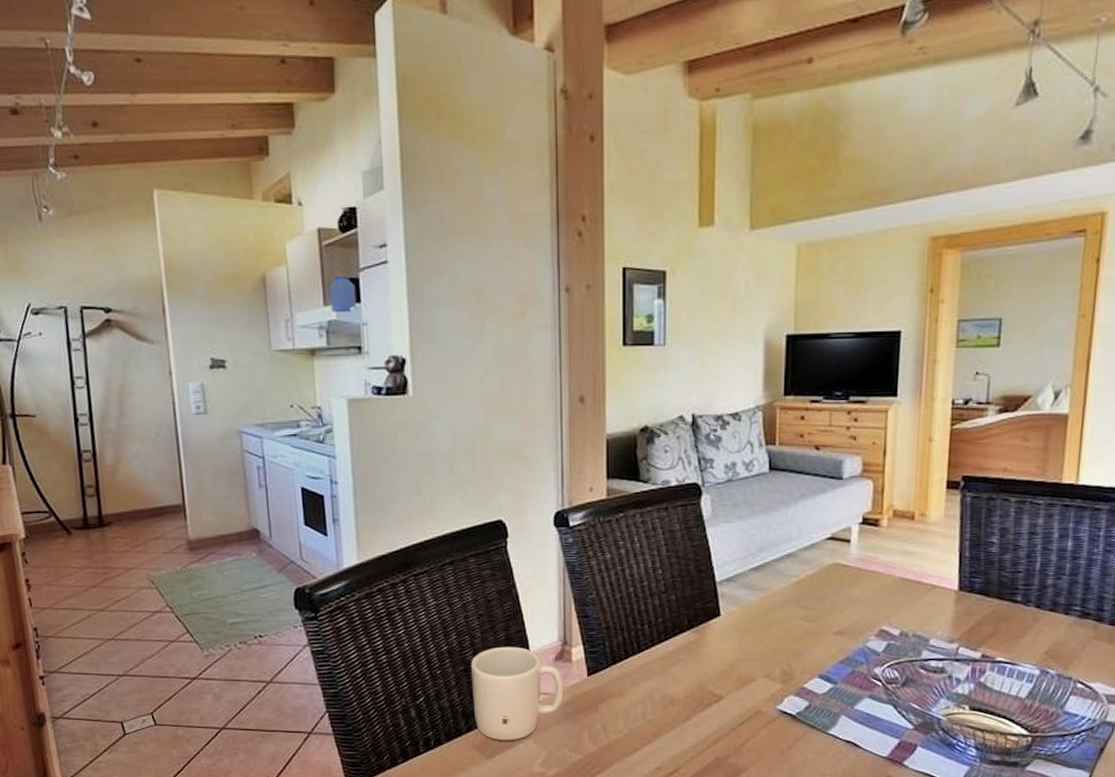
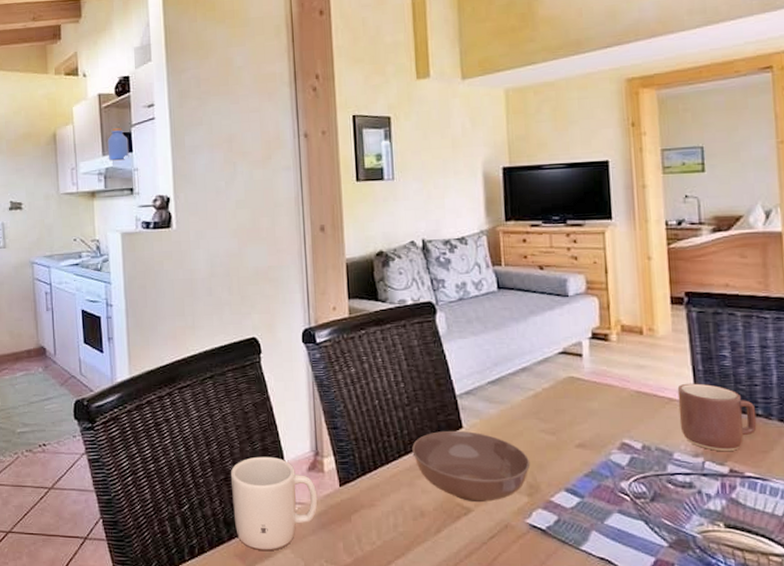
bowl: none [666,618,787,690] -> present [412,430,531,503]
mug: none [939,570,1016,638] -> present [677,383,757,452]

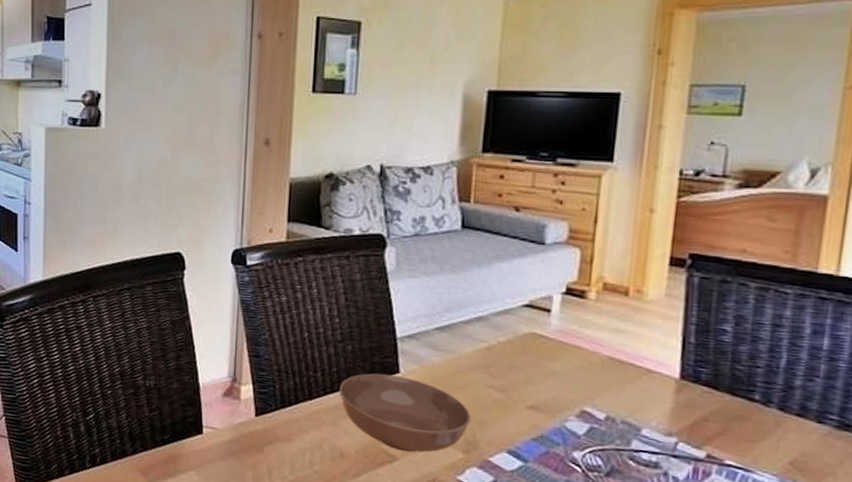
jar: present [107,128,129,161] -> none [37,12,61,49]
mug: present [230,456,318,551] -> none [139,375,231,471]
mug: present [677,383,757,452] -> none [655,355,753,436]

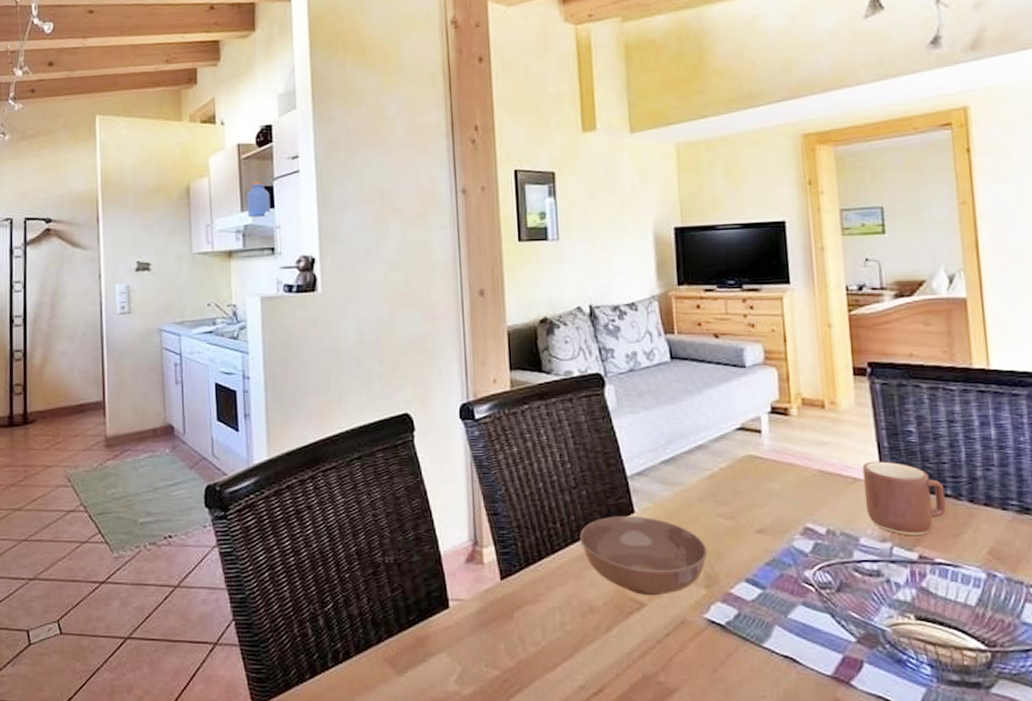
jar: none [37,12,61,49] -> present [246,181,271,218]
mug: none [655,355,753,436] -> present [862,461,947,536]

